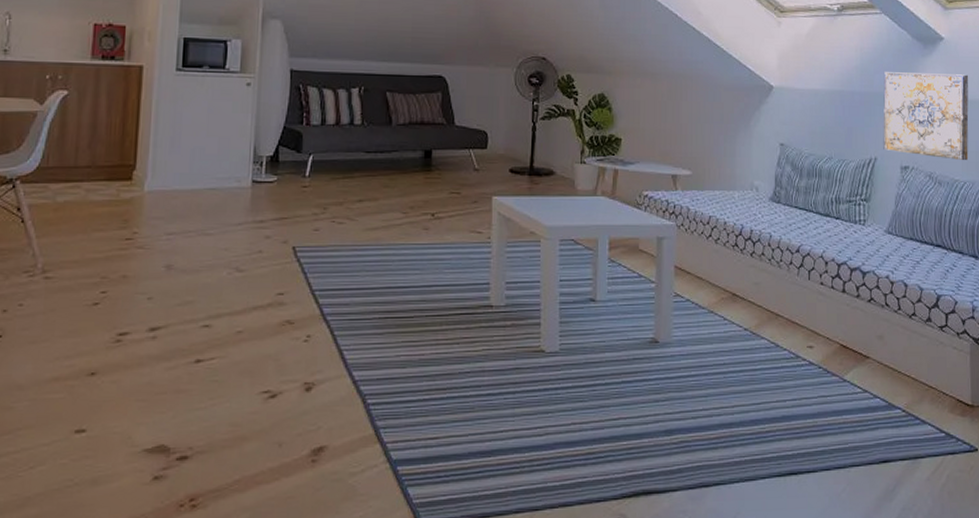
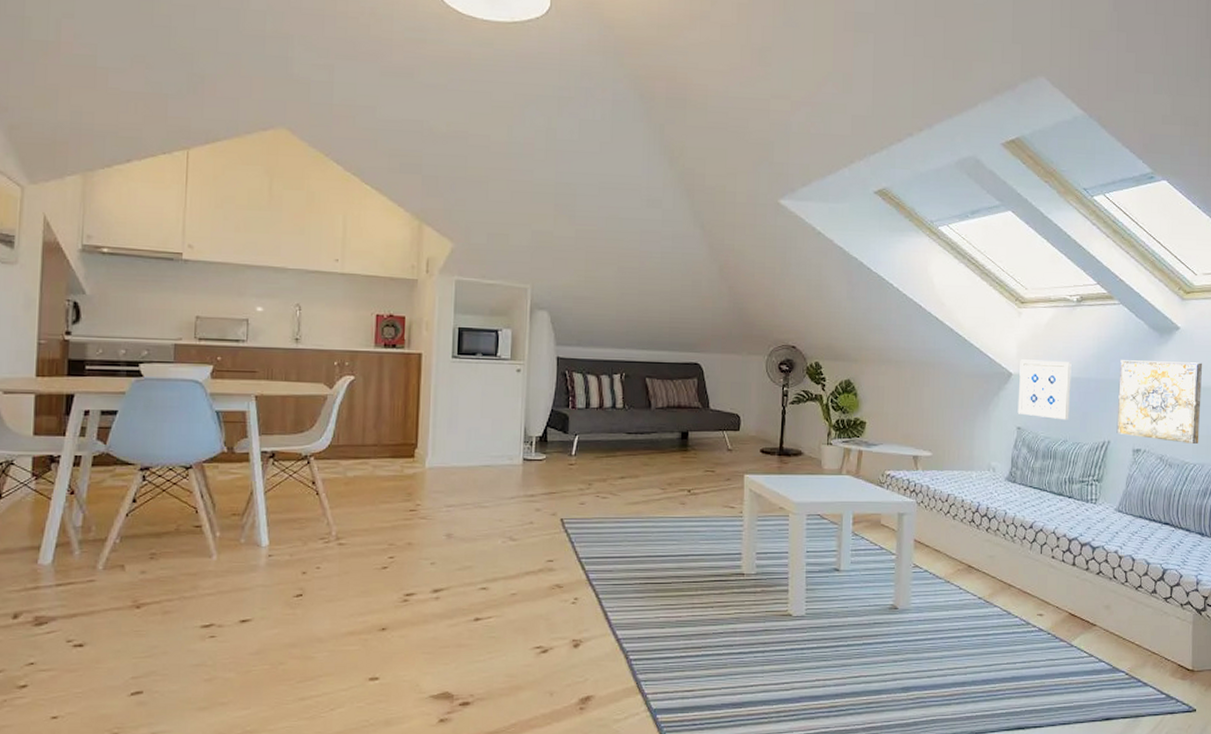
wall art: none [780,71,835,136] -> present [1017,359,1072,420]

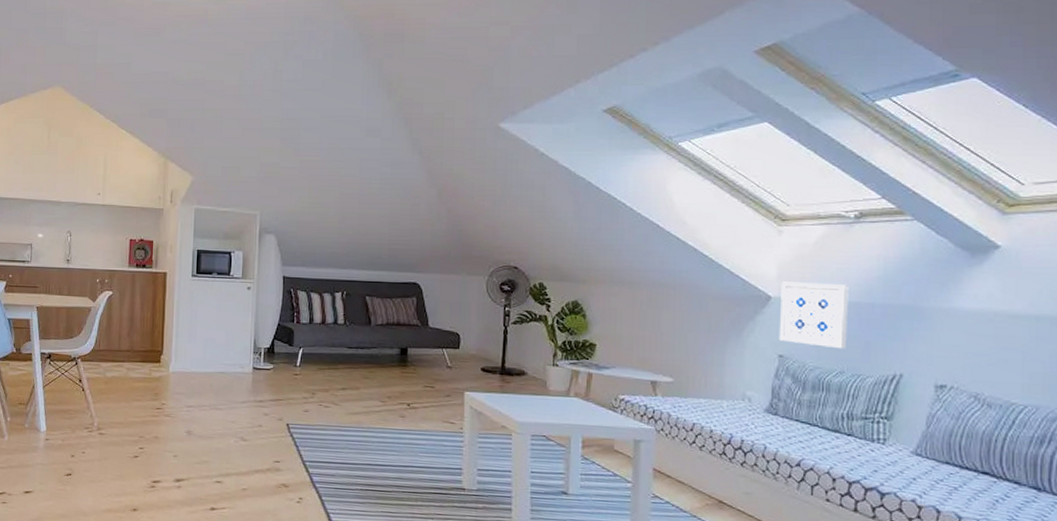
wall art: present [1116,360,1203,445] -> none [912,283,1036,383]

